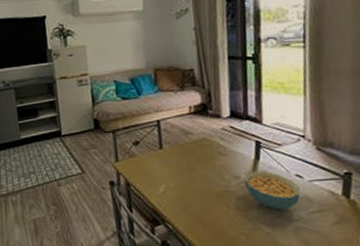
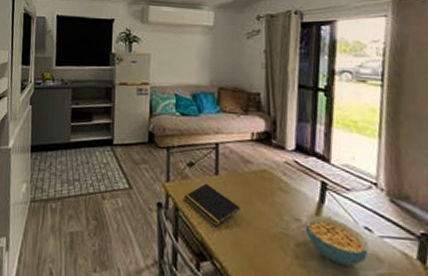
notepad: none [133,158,186,195] -> present [183,183,240,227]

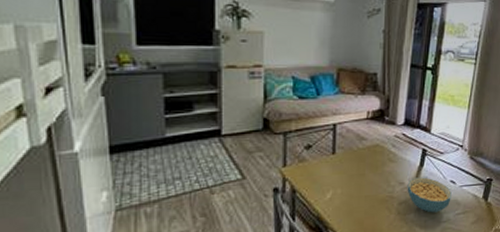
notepad: present [183,183,240,227] -> none [300,163,354,202]

